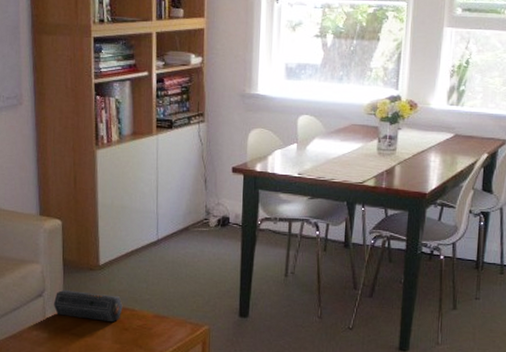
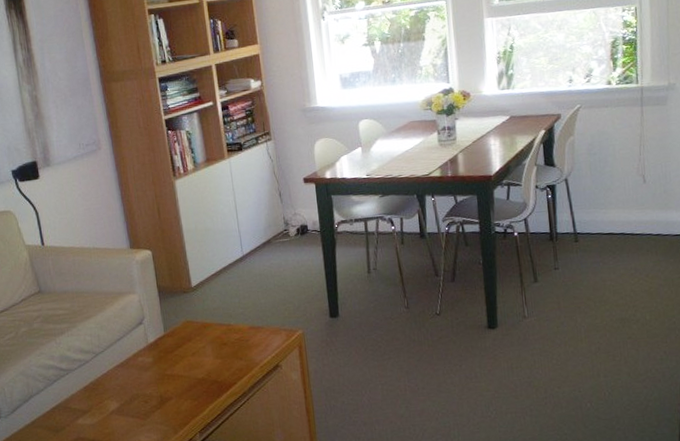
speaker: present [53,289,123,321] -> none [153,314,219,340]

